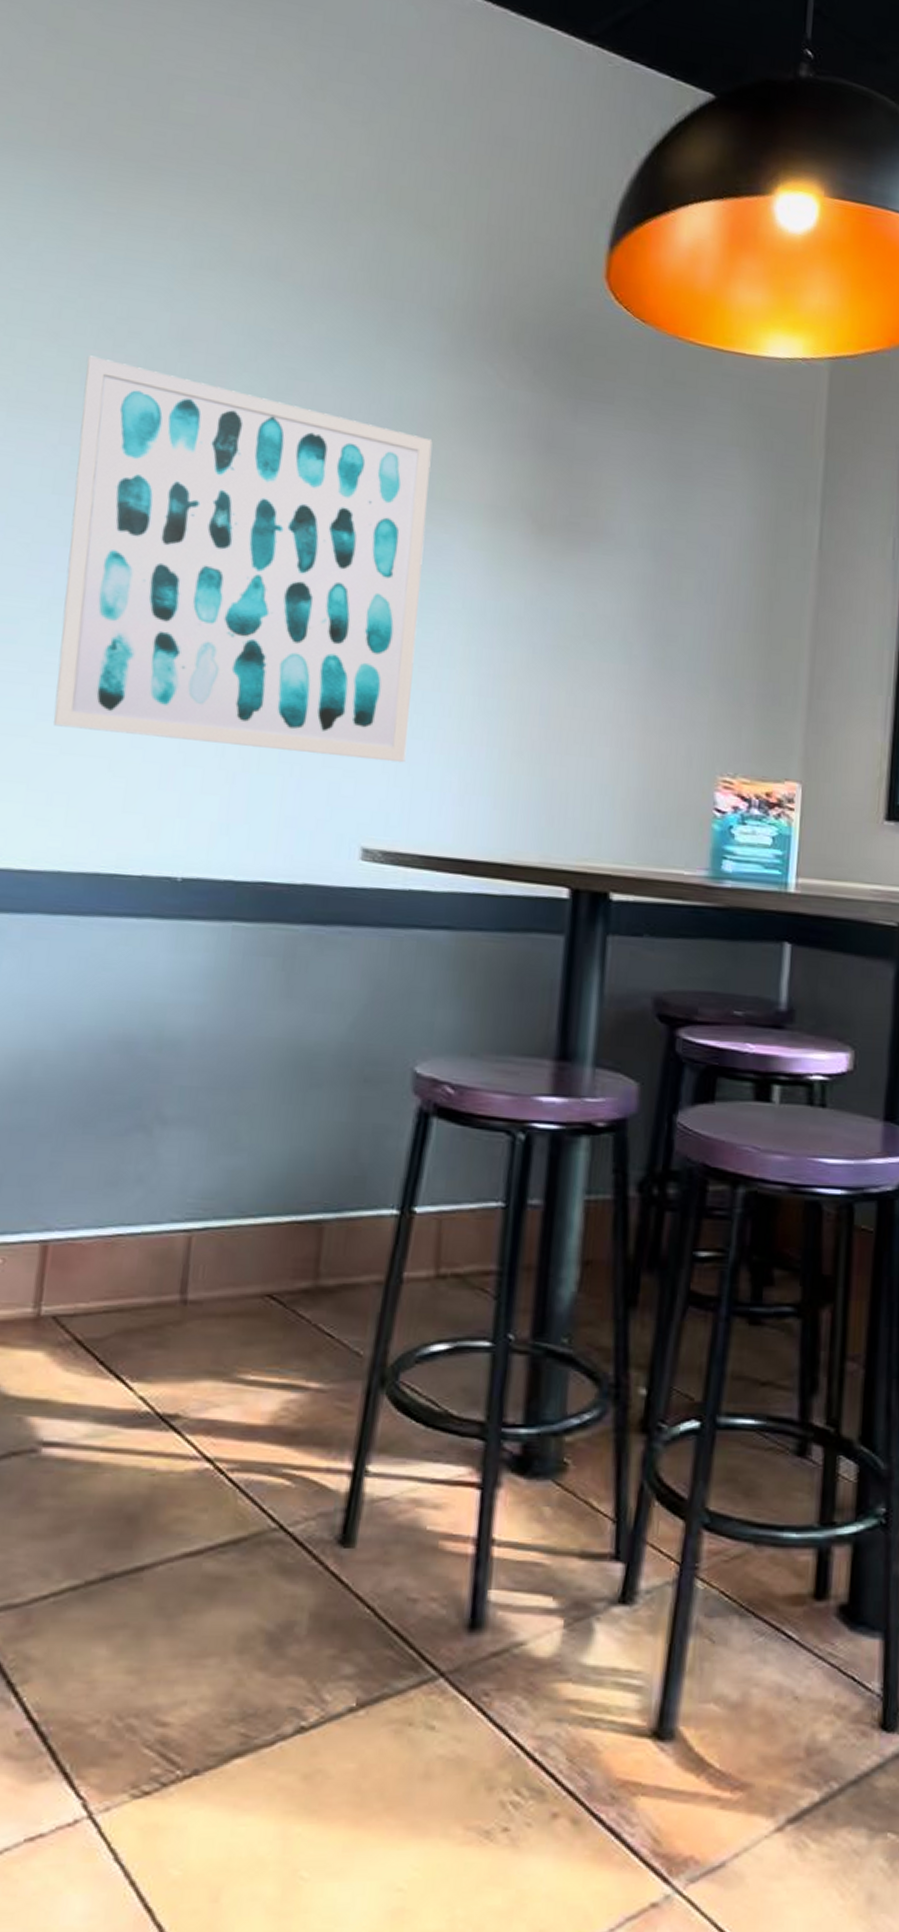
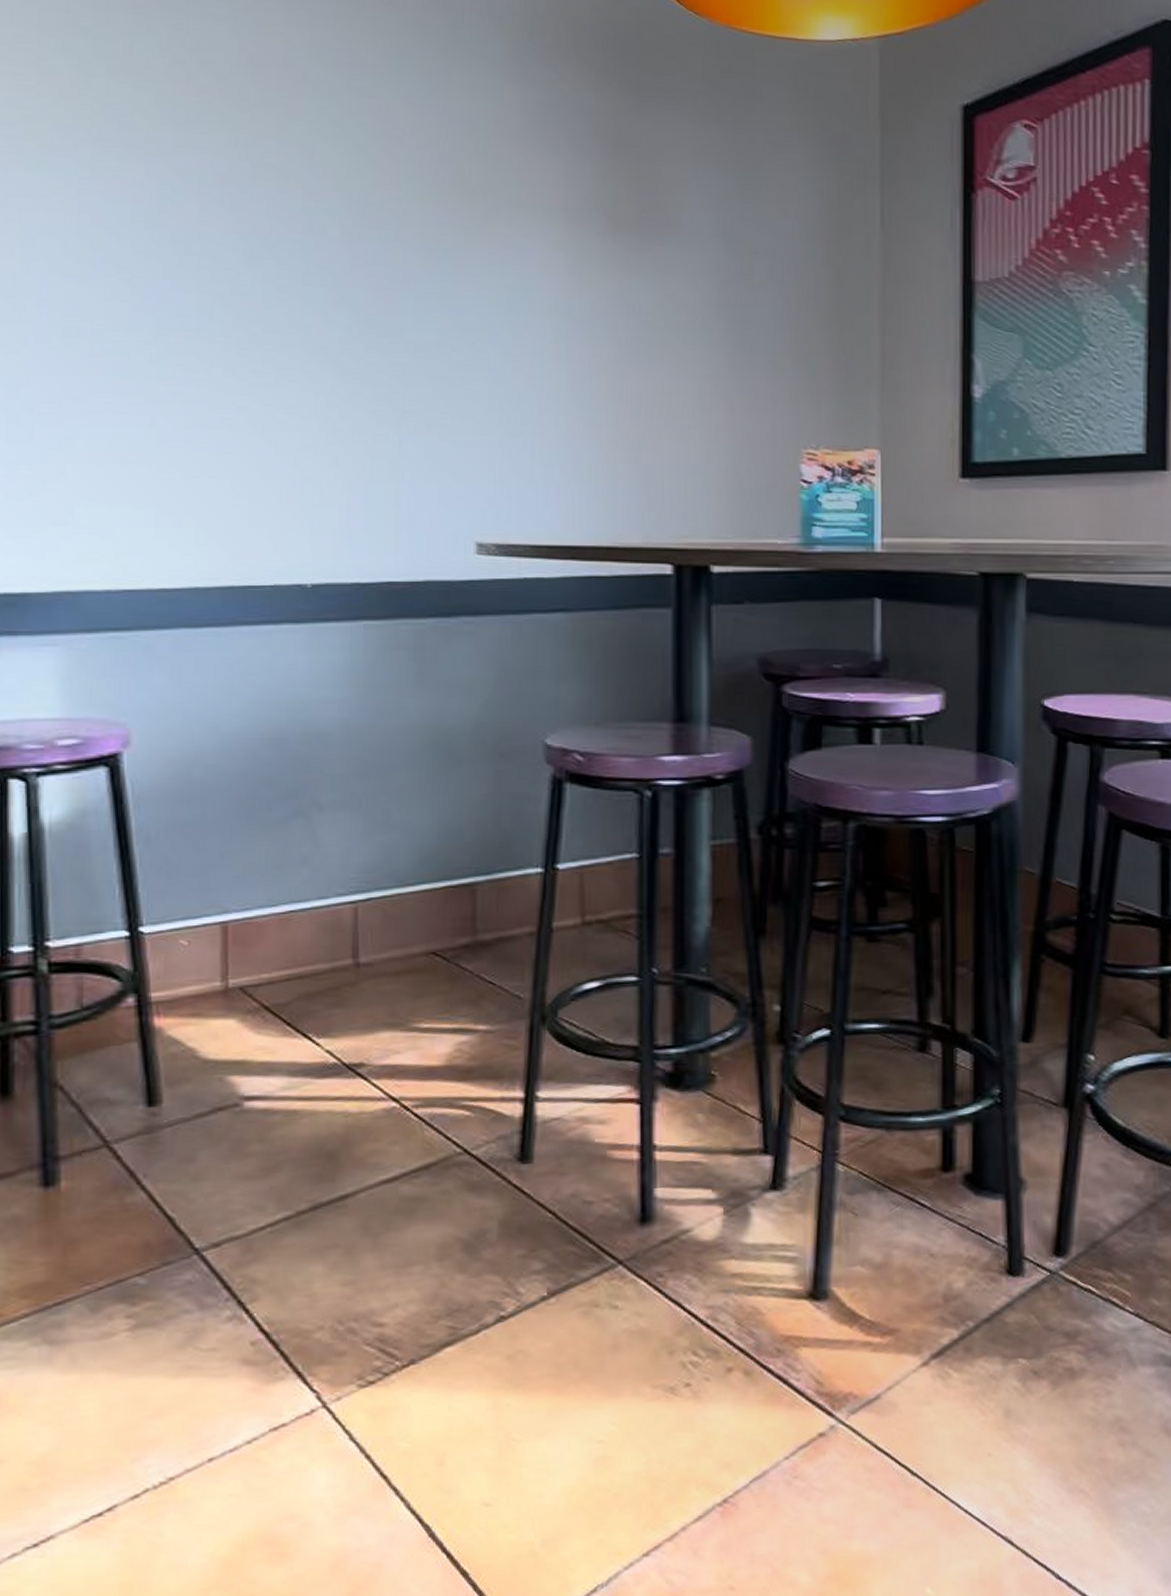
wall art: present [53,355,433,763] -> none [162,89,509,461]

